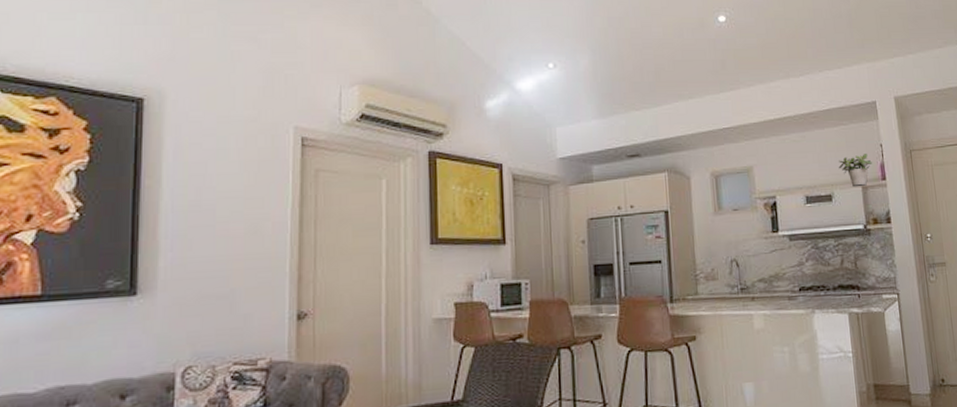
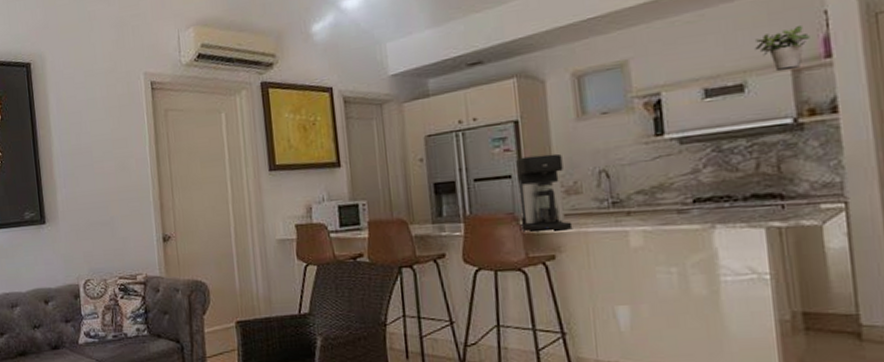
coffee maker: none [665,242,710,315] -> present [516,153,573,233]

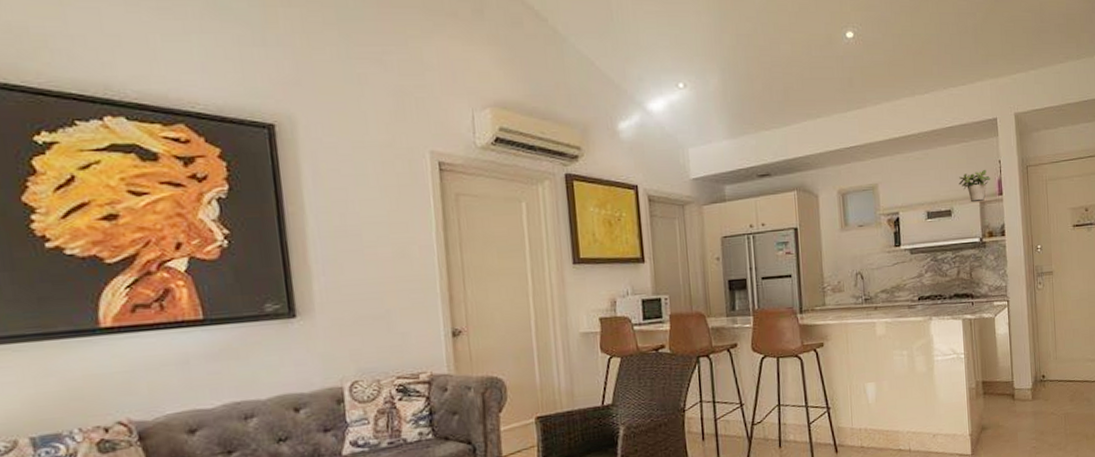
coffee maker: present [516,153,573,233] -> none [795,257,837,324]

